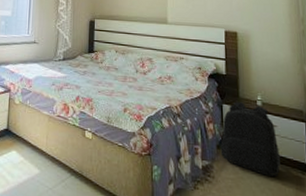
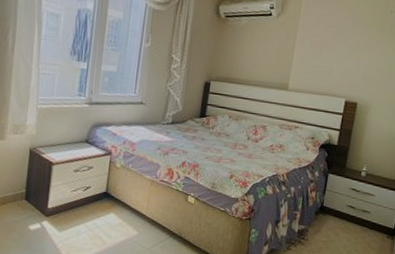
backpack: present [220,102,281,177] -> none [317,172,373,240]

